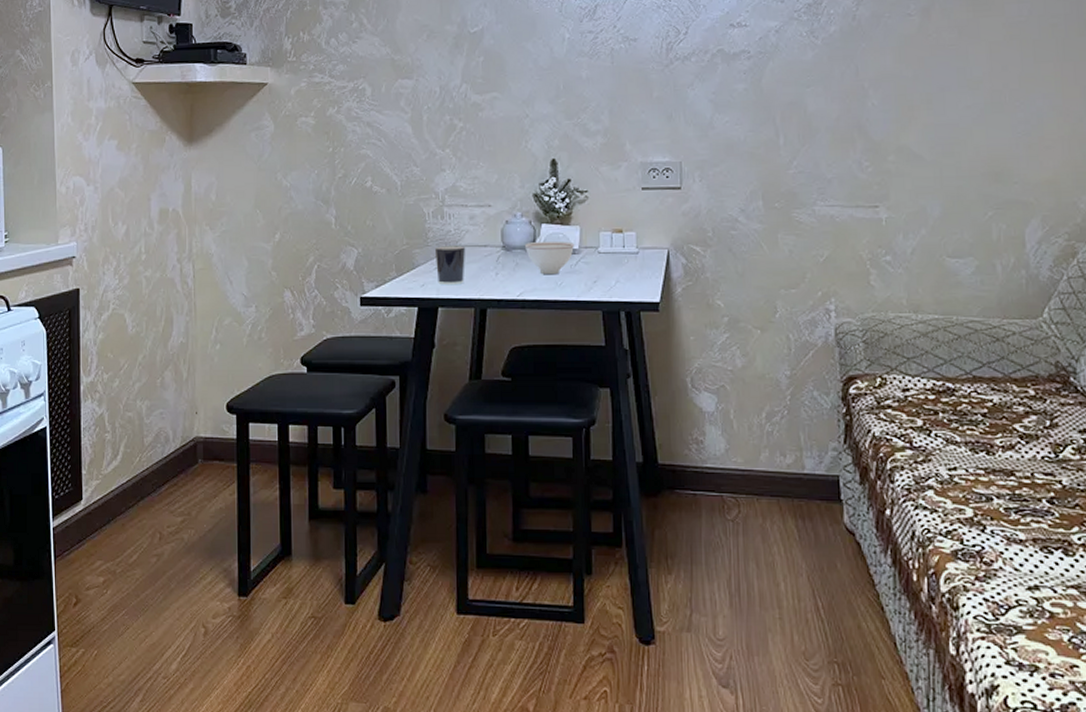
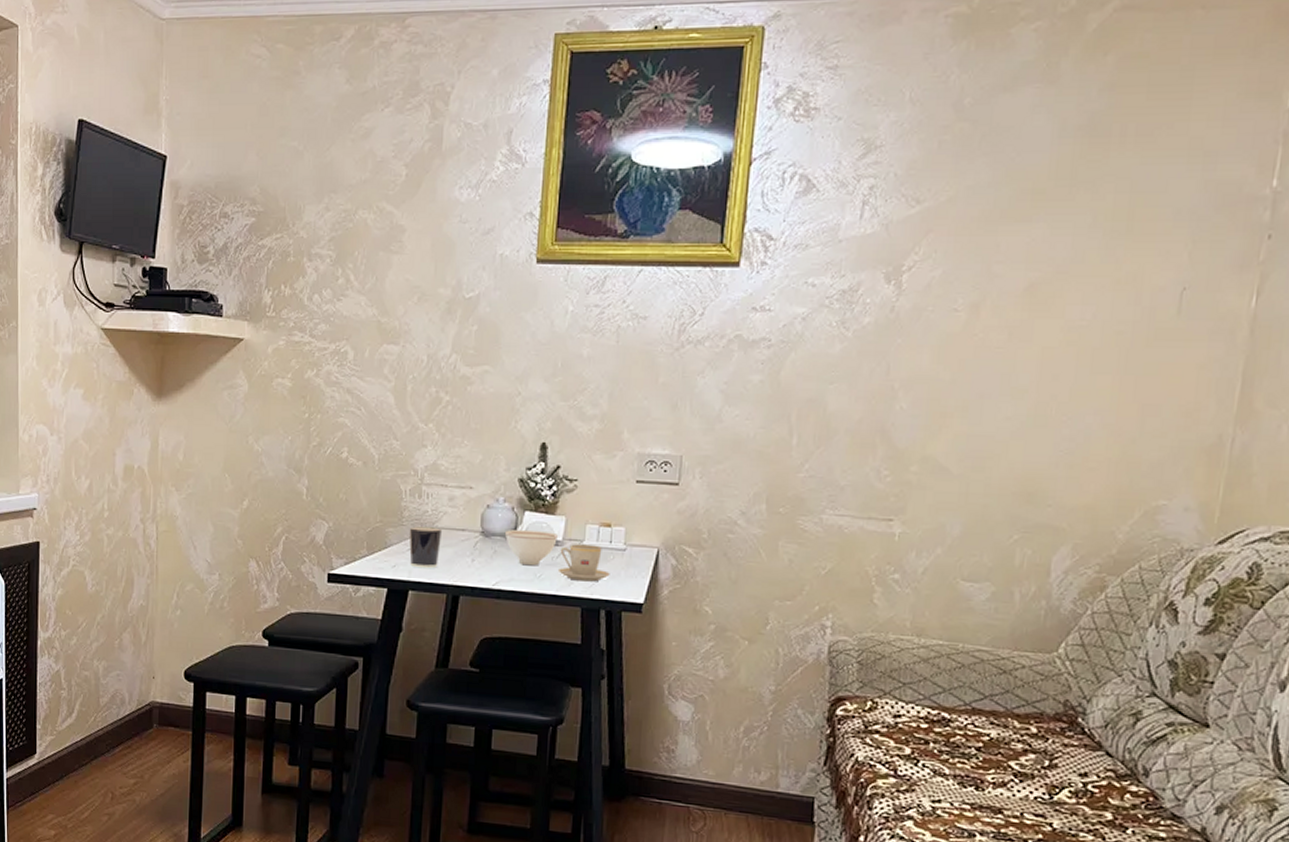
teacup: none [576,251,626,286] -> present [557,544,610,582]

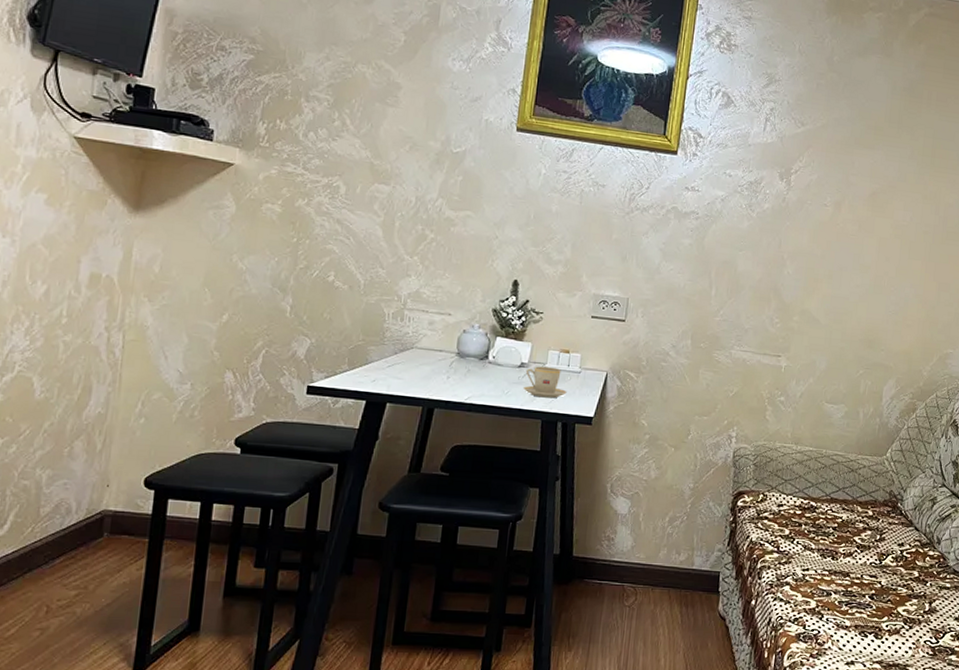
mug: present [409,526,443,569] -> none [389,346,422,384]
bowl: present [504,529,558,566] -> none [477,352,524,384]

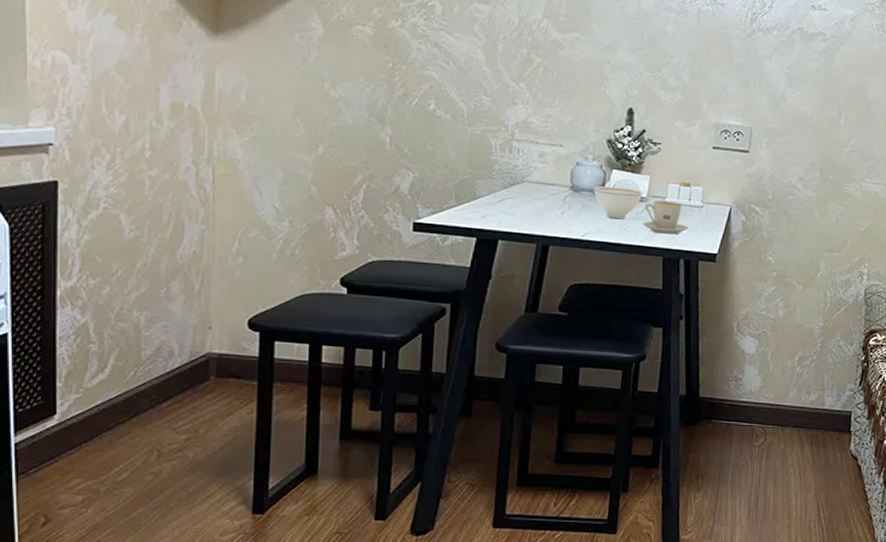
bowl: none [477,352,524,384] -> present [593,186,642,220]

